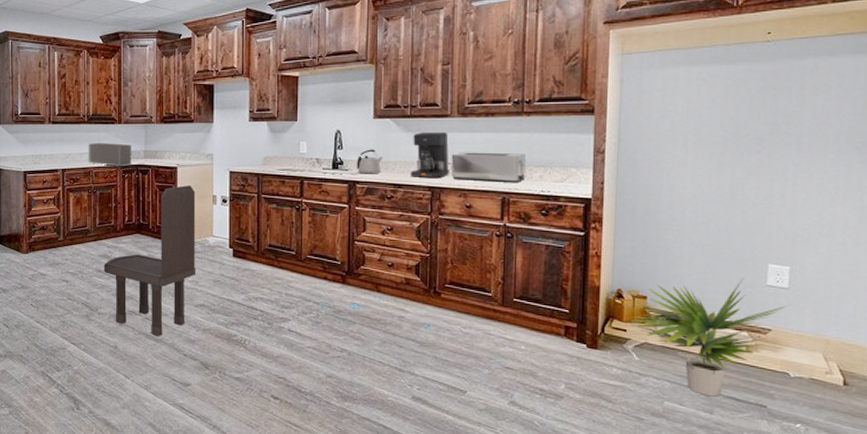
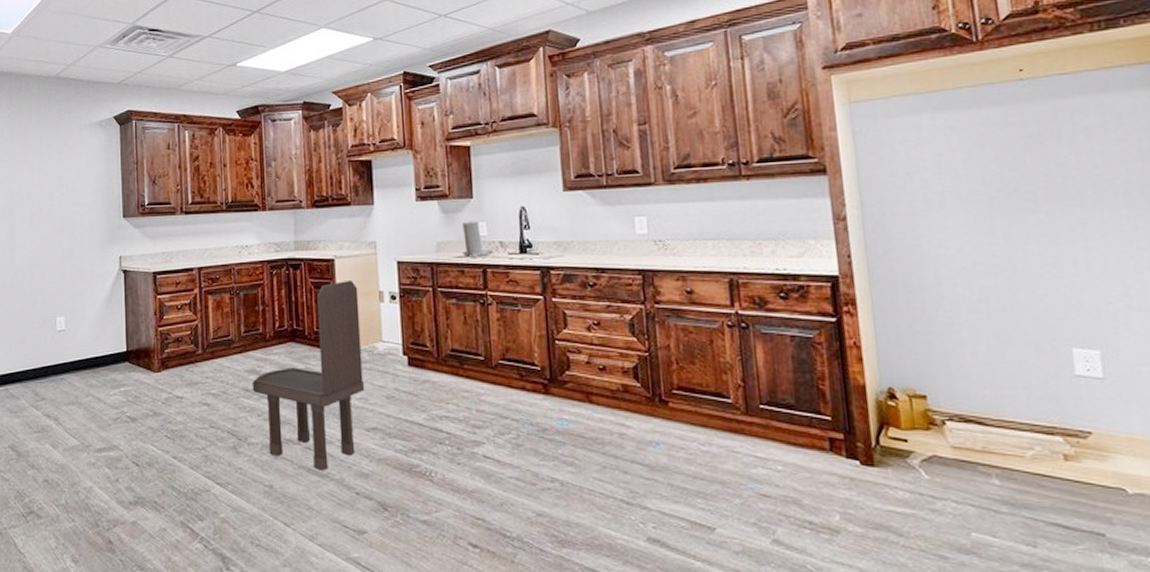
microwave: present [88,142,132,167] -> none [228,233,280,262]
paper towel: none [284,140,311,170] -> present [462,221,494,257]
kettle: present [356,149,383,174] -> none [548,227,580,258]
coffee maker: present [410,131,449,179] -> none [613,203,661,260]
toaster: present [451,152,527,183] -> none [661,224,755,261]
plant: present [629,277,790,397] -> none [910,366,1110,524]

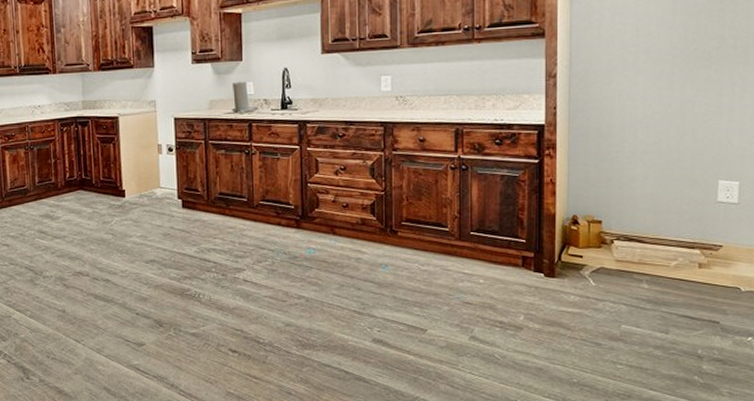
dining chair: present [252,281,365,471] -> none [46,135,145,297]

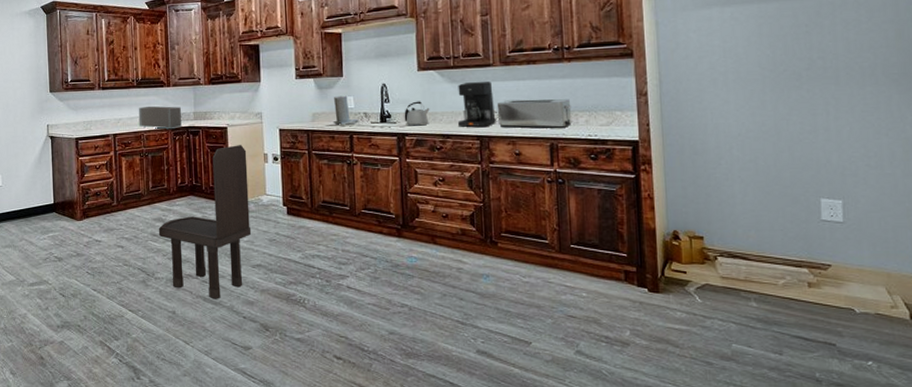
microwave: none [21,94,69,120] -> present [138,106,182,130]
dining chair: none [46,135,145,297] -> present [158,145,252,299]
kettle: none [306,86,333,112] -> present [404,101,430,126]
coffee maker: none [361,63,401,114] -> present [457,81,496,128]
toaster: none [402,82,479,114] -> present [497,98,572,129]

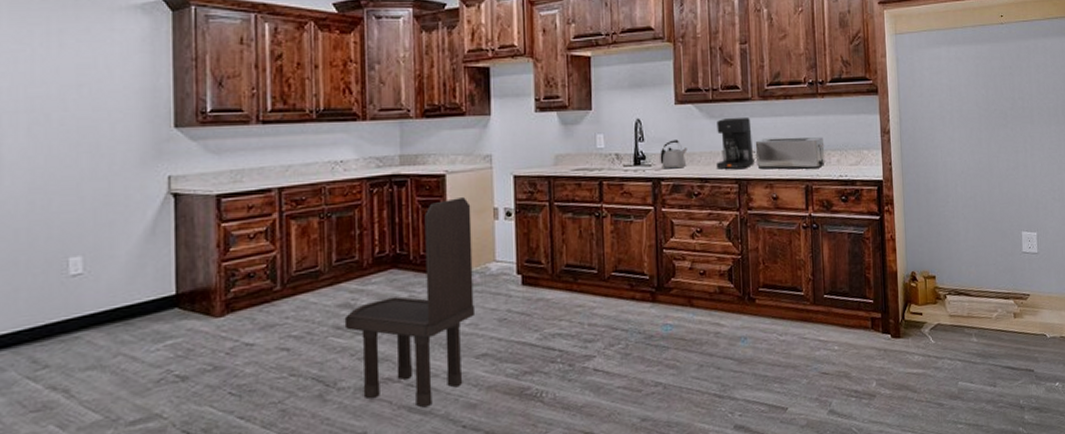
microwave: present [138,106,182,130] -> none [318,146,383,179]
paper towel: present [333,95,359,125] -> none [579,133,610,169]

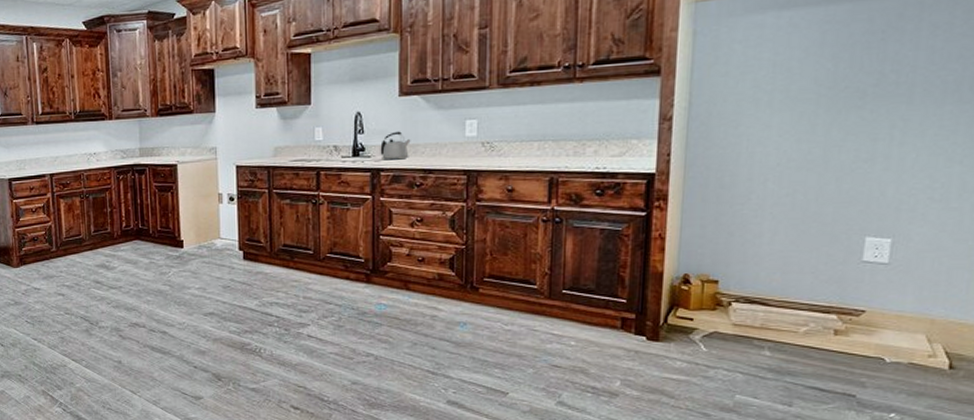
dining chair: present [344,197,476,408] -> none [101,184,204,349]
coffee maker: present [716,116,754,170] -> none [442,106,488,161]
toaster: present [755,136,825,170] -> none [490,126,579,161]

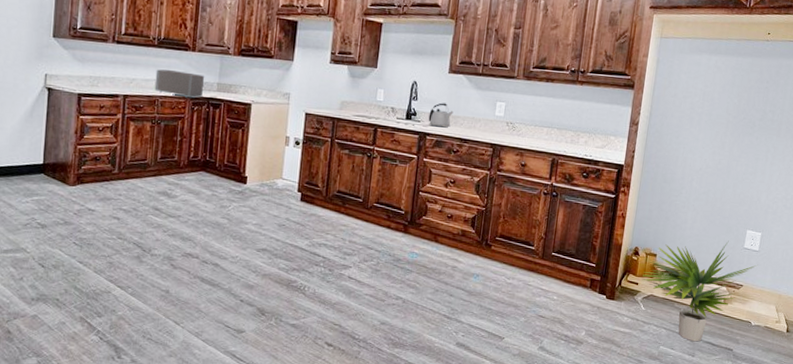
microwave: none [77,141,126,168] -> present [154,69,205,99]
plant: none [697,253,890,388] -> present [641,240,758,342]

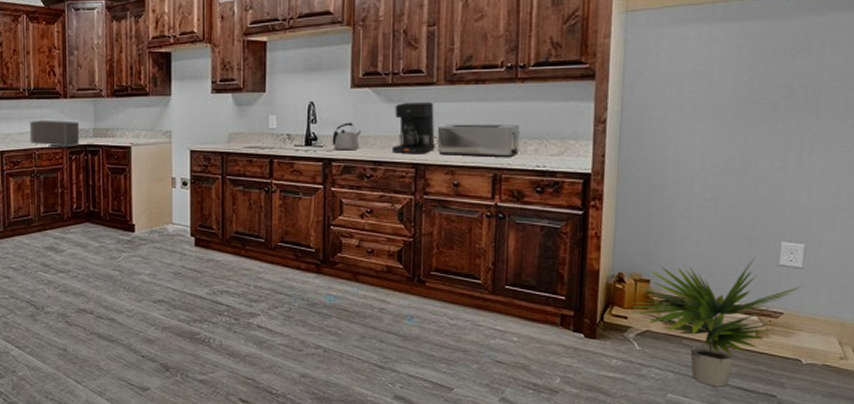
coffee maker: none [476,90,513,137] -> present [391,101,435,154]
toaster: none [512,113,576,147] -> present [437,123,520,158]

